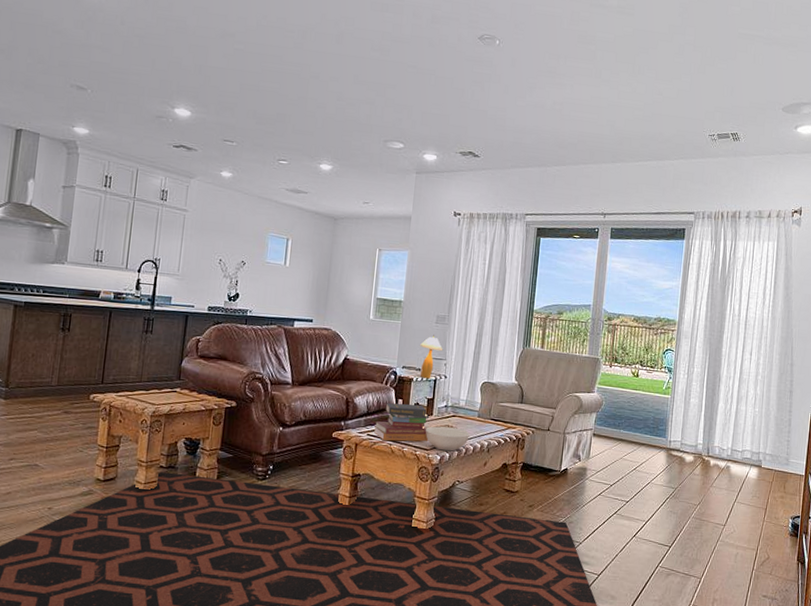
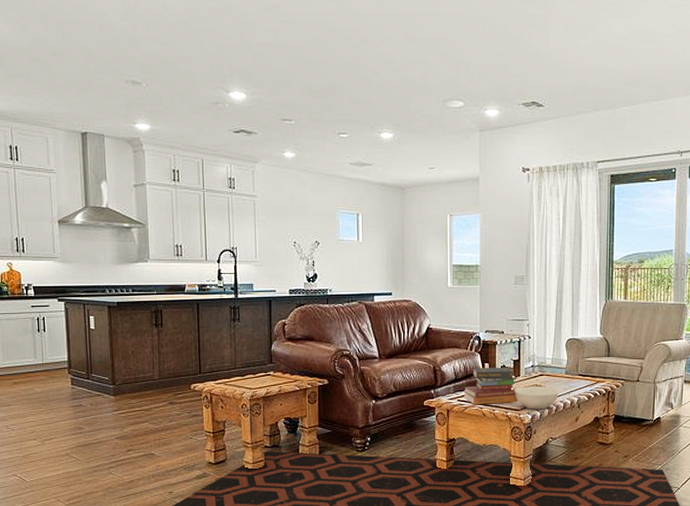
table lamp: present [419,334,444,379] -> none [500,296,525,341]

